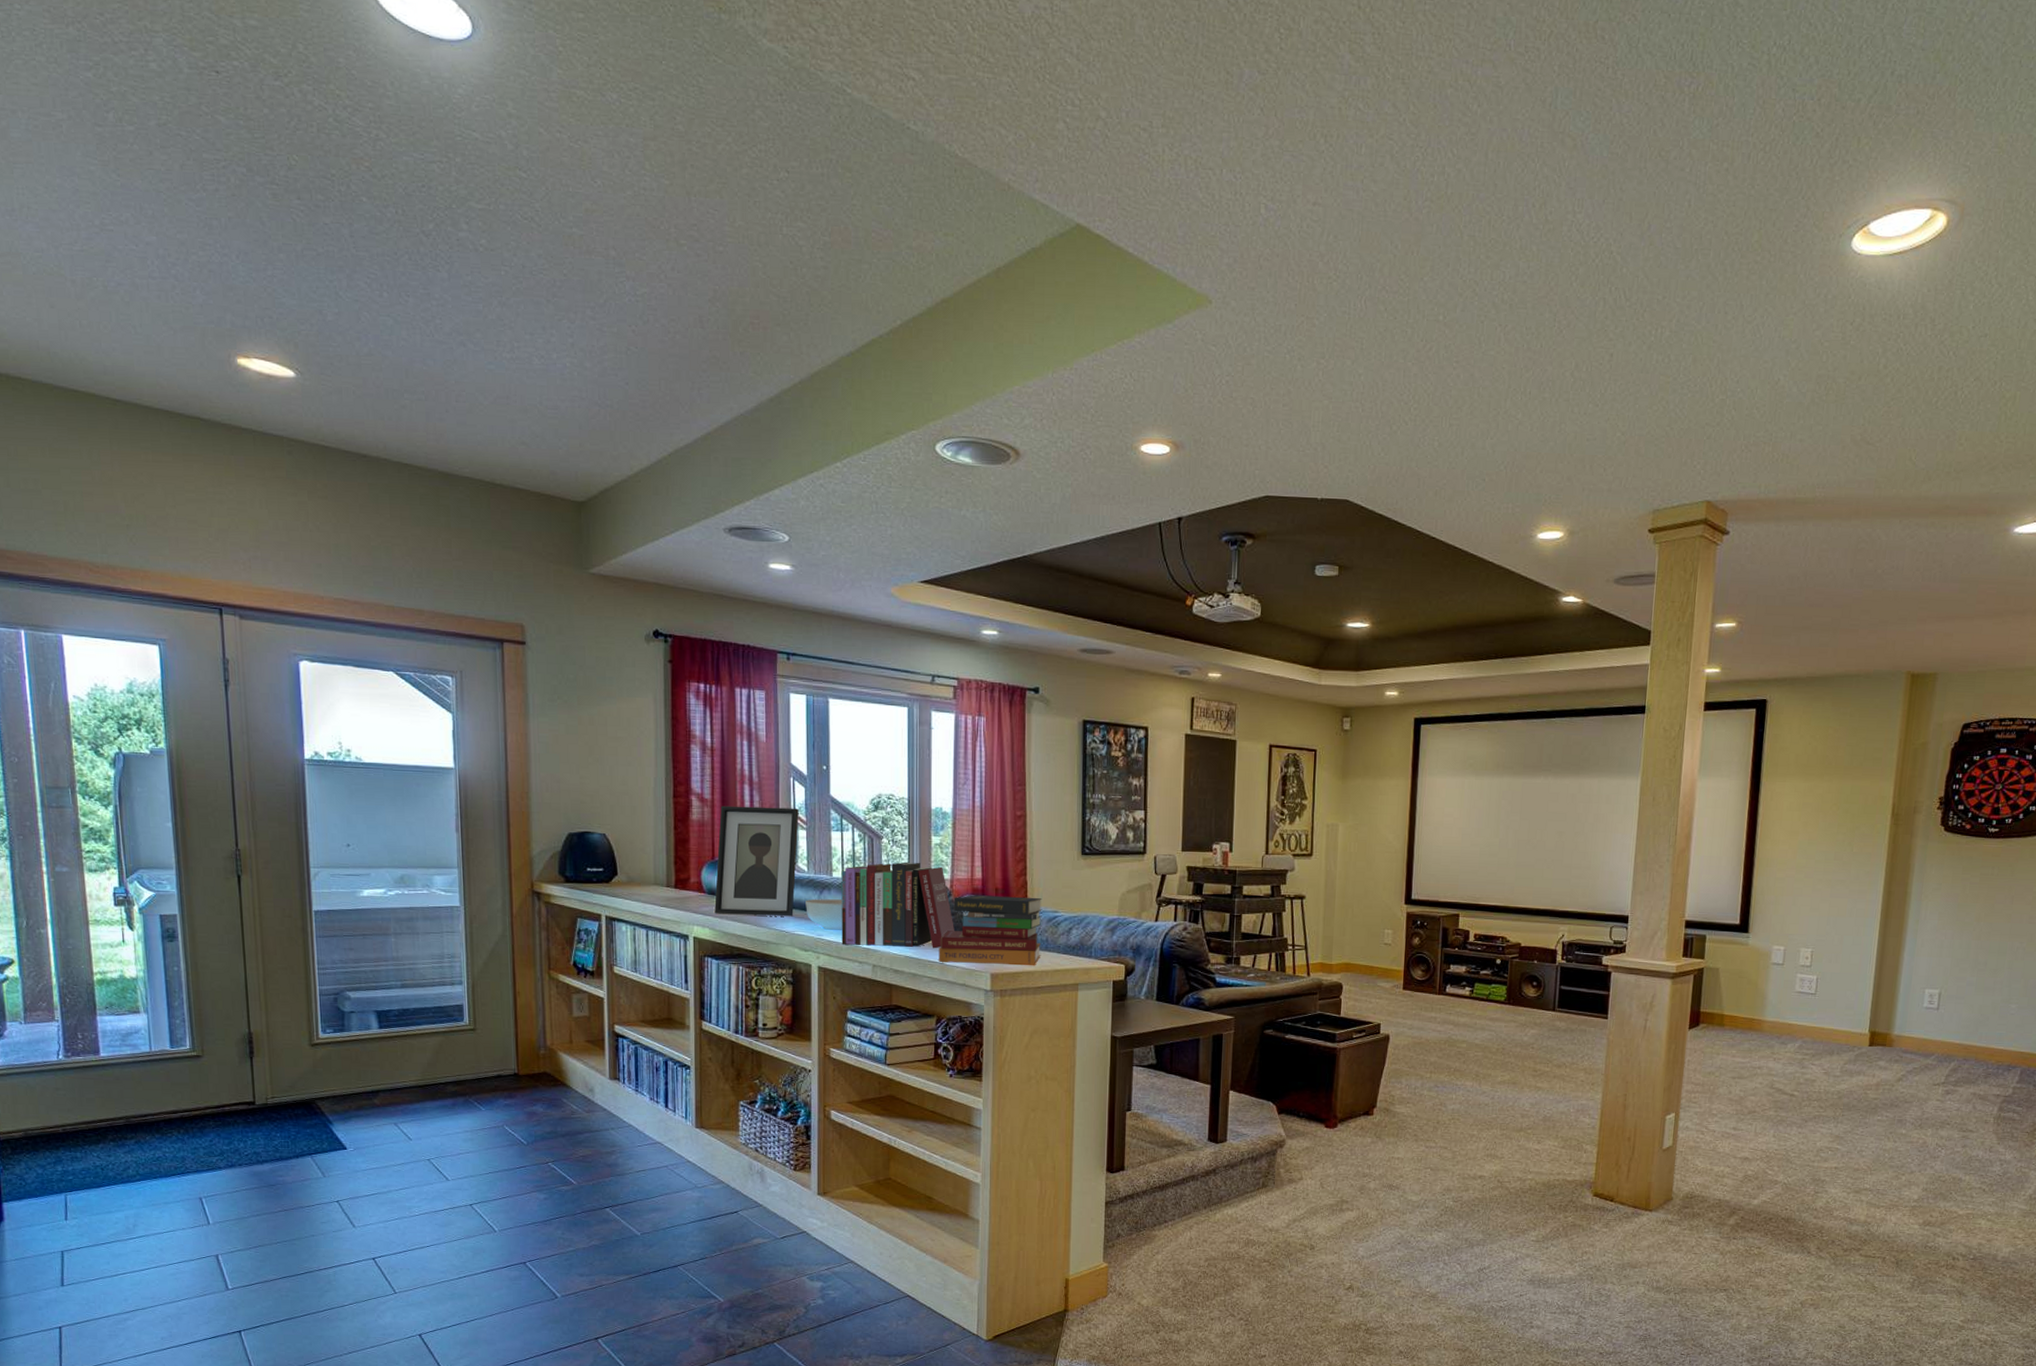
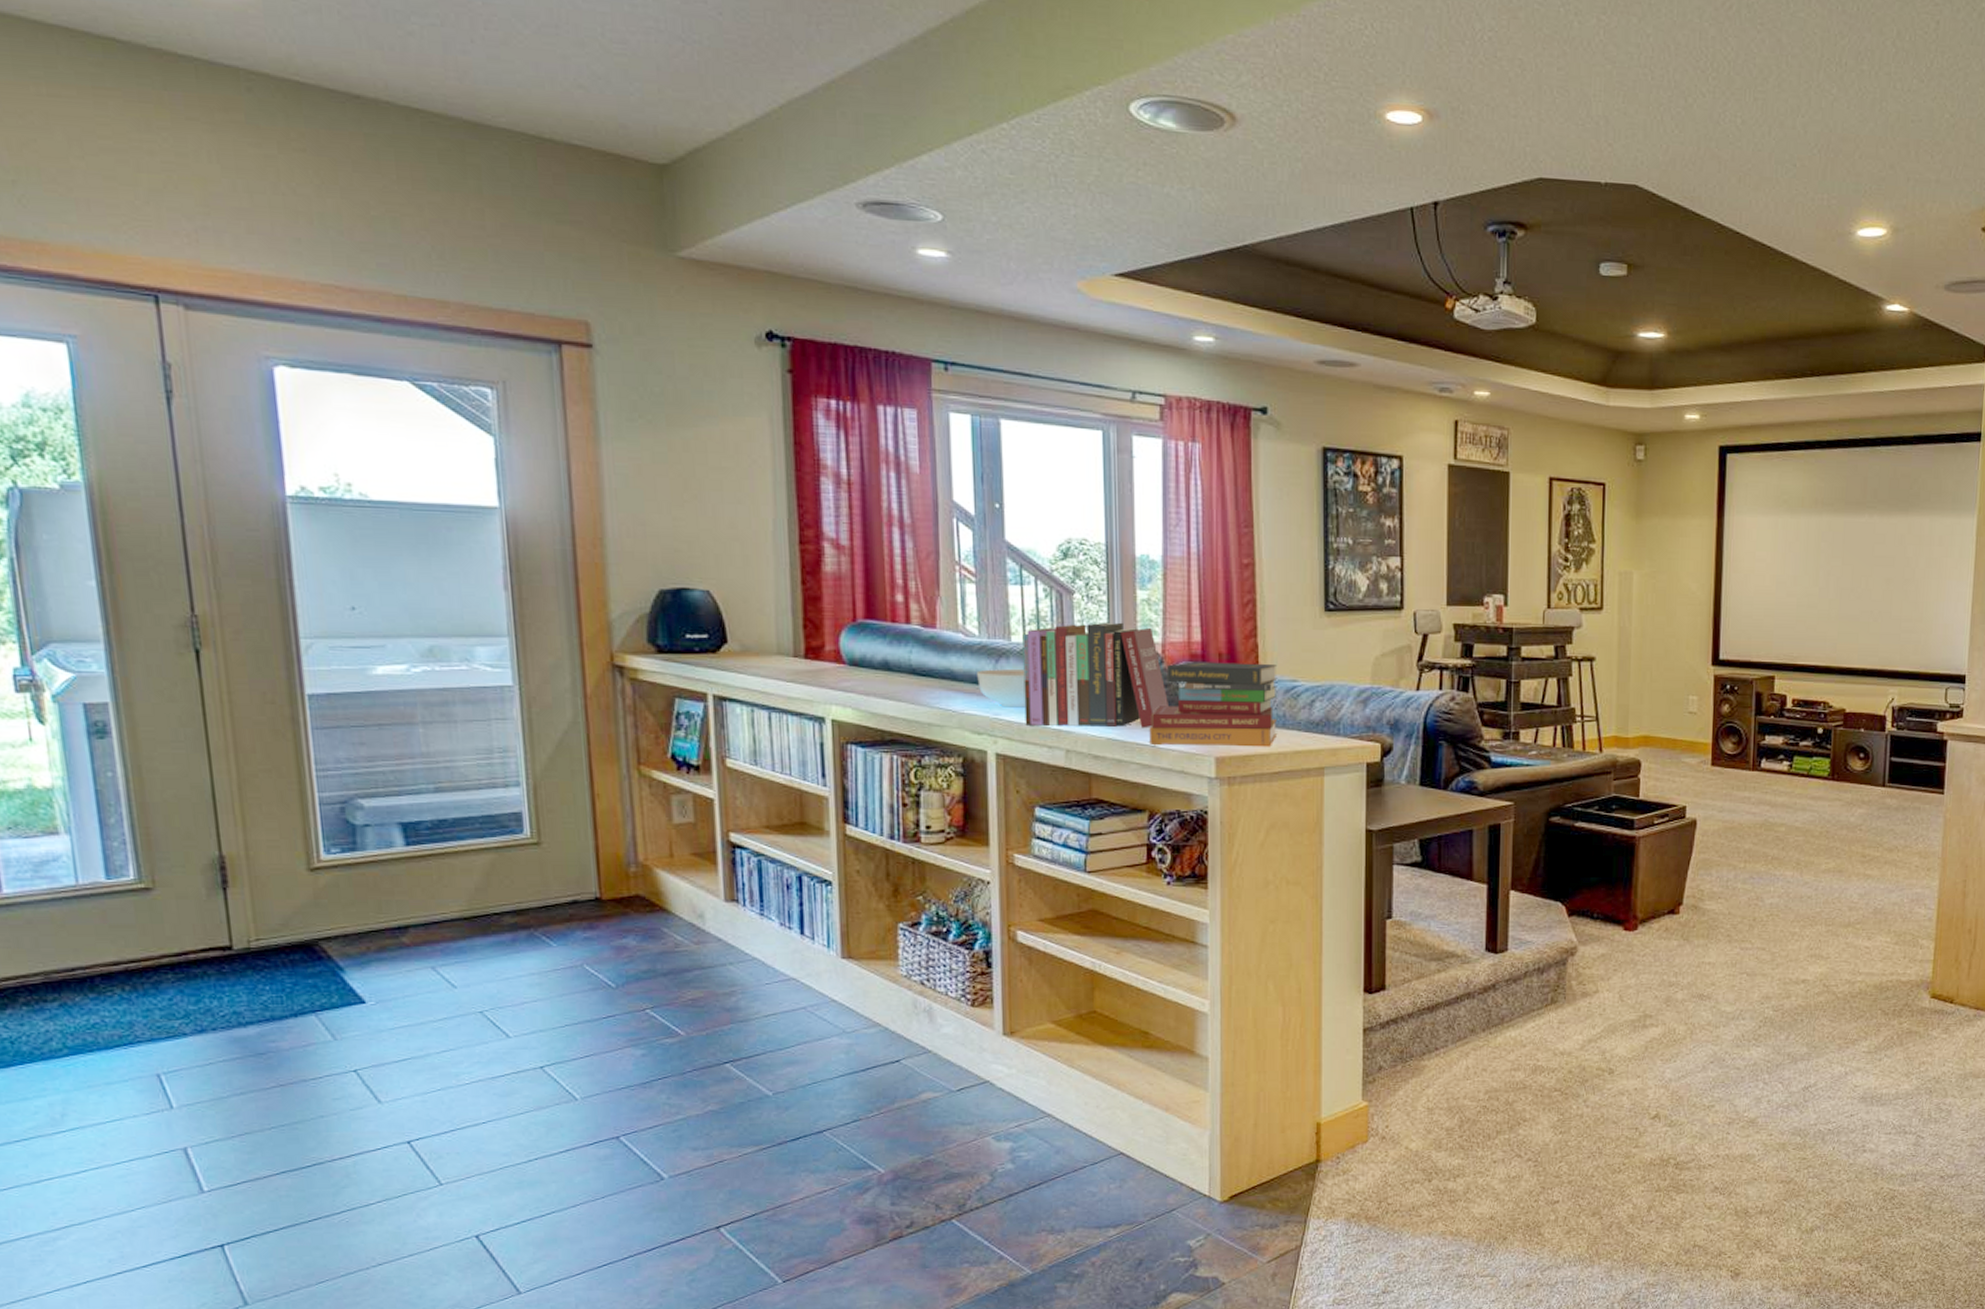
picture frame: present [714,805,800,917] -> none [858,553,967,693]

